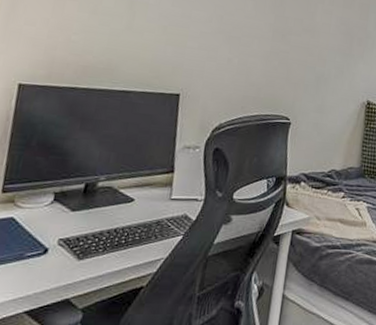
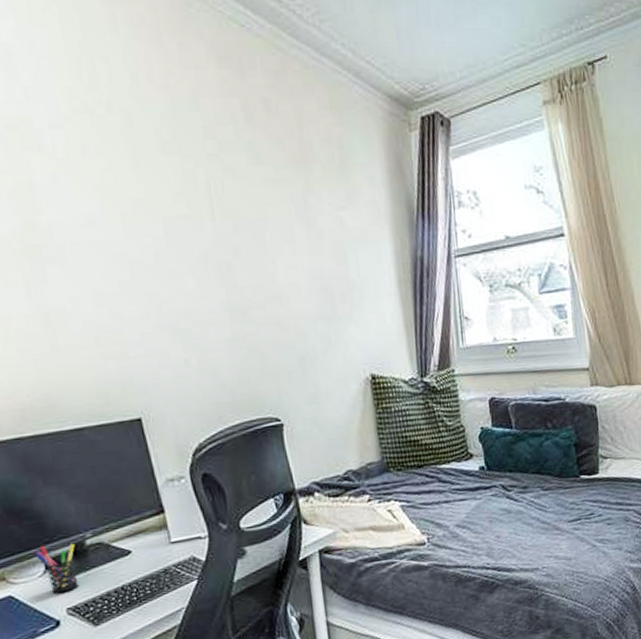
pen holder: none [49,179,88,224] -> present [35,543,79,593]

